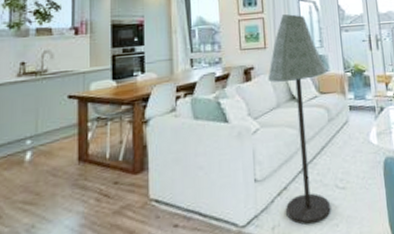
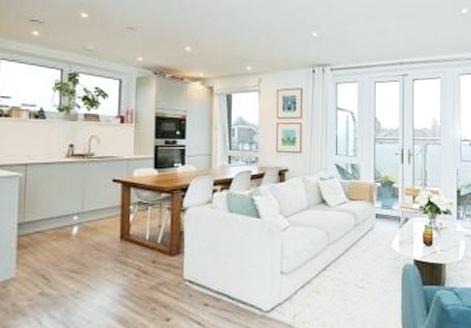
floor lamp: present [268,14,331,226] -> none [301,122,359,317]

